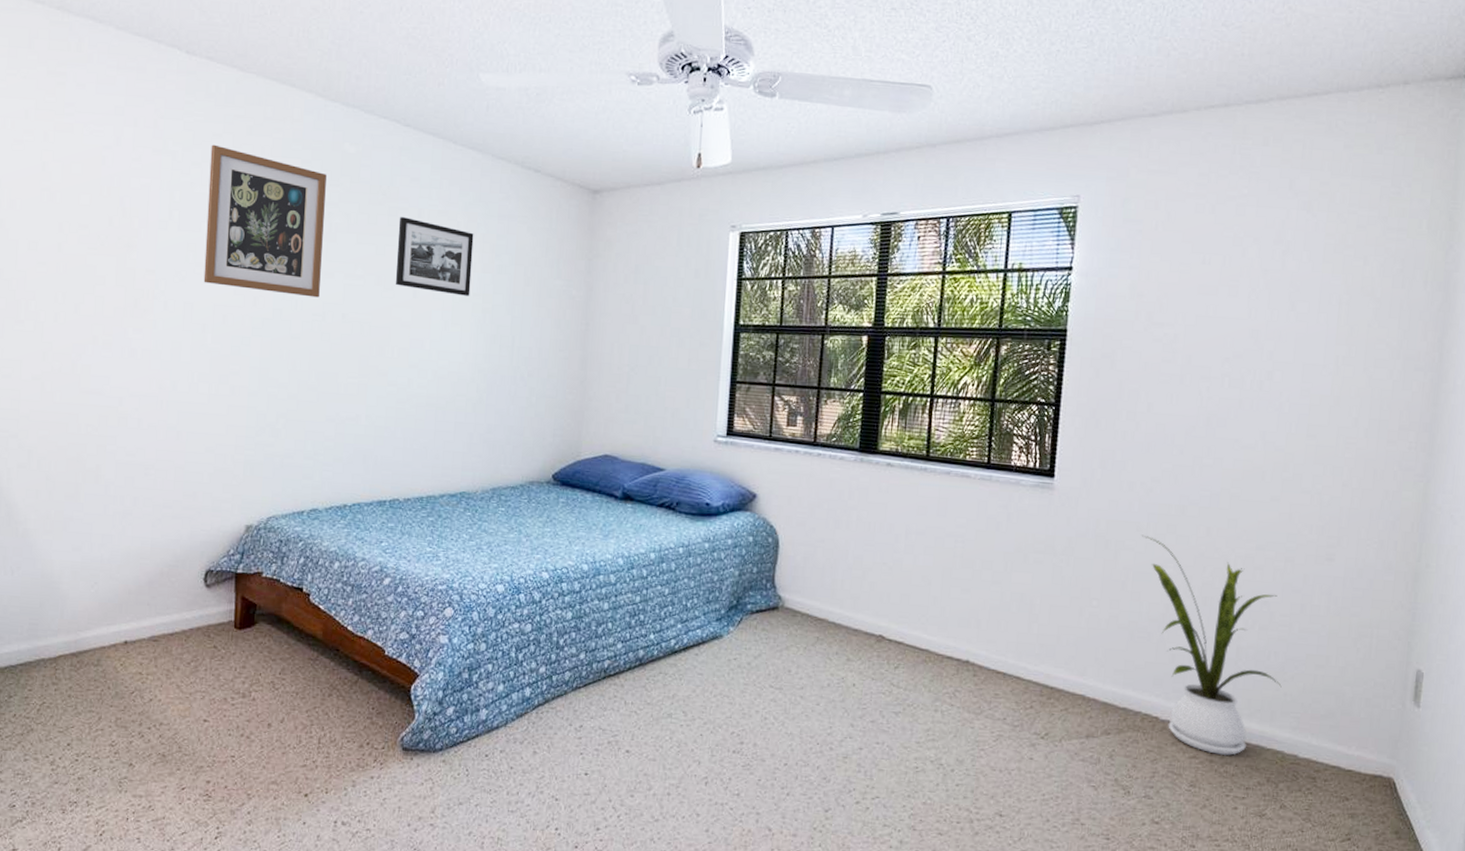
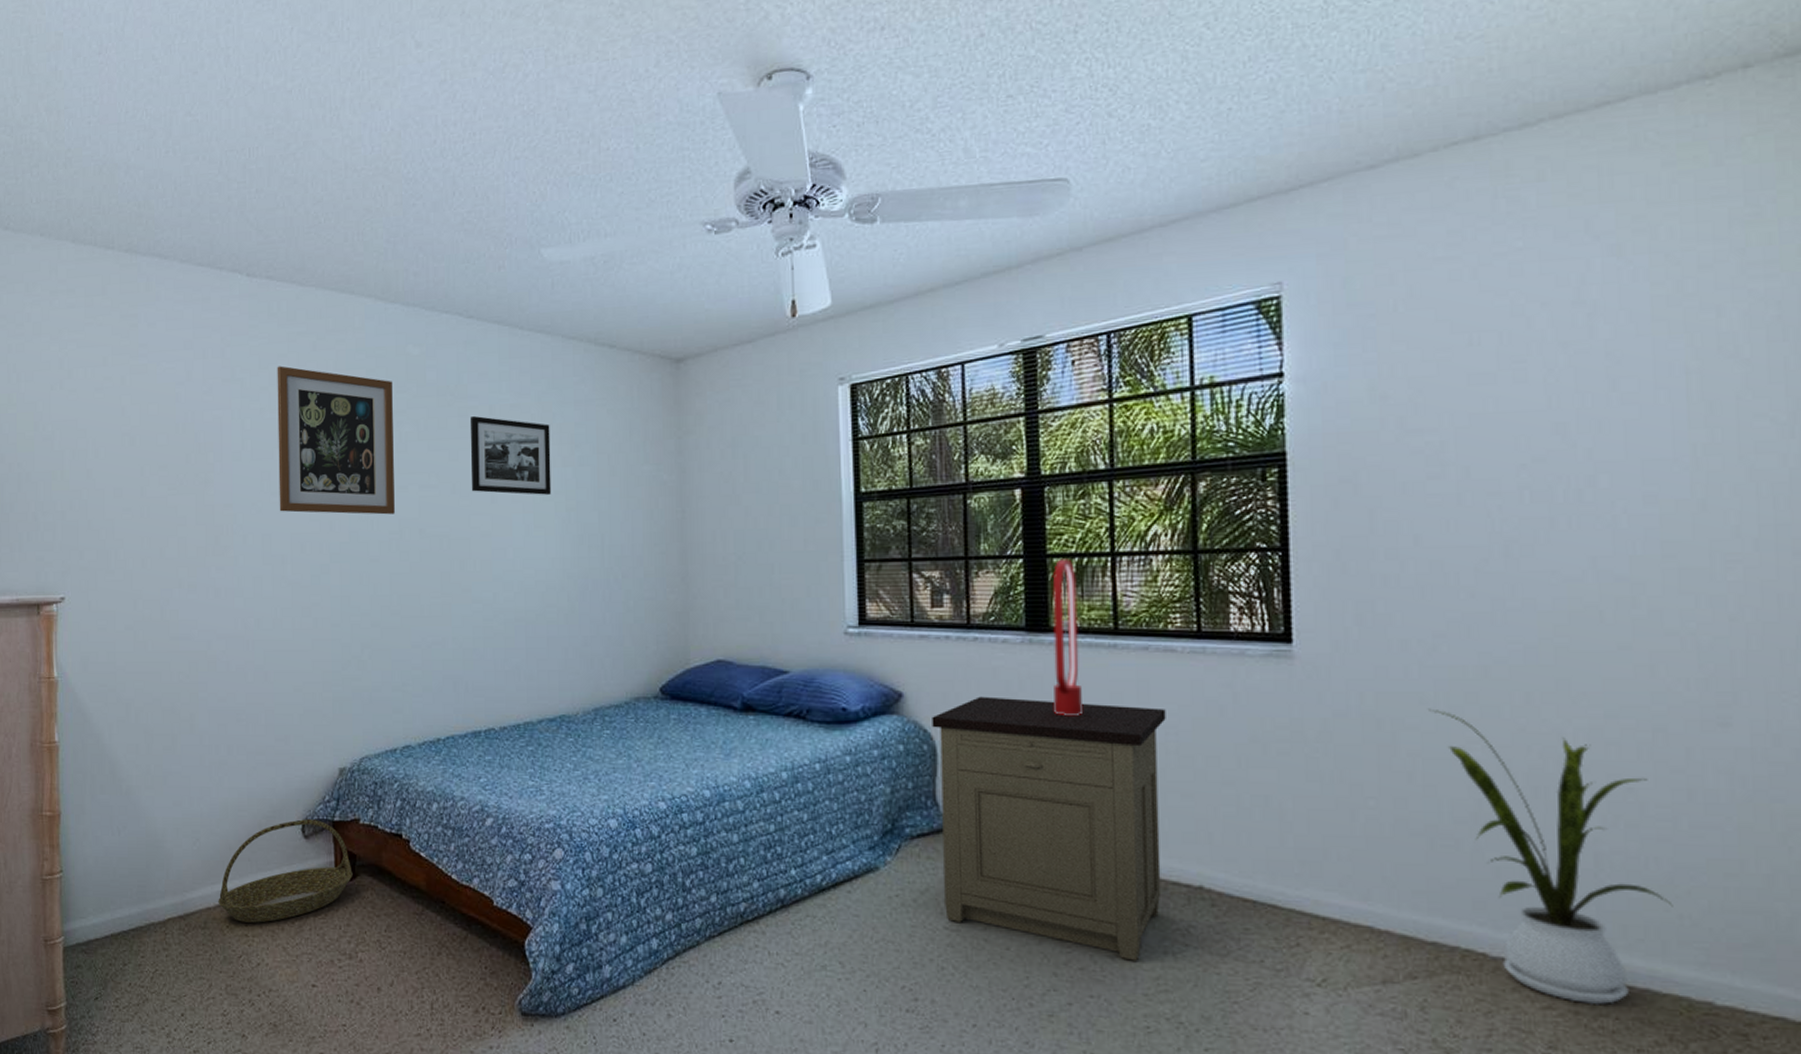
basket: none [113,569,252,663] -> present [218,819,353,923]
nightstand: none [772,502,957,717] -> present [932,696,1166,961]
table lamp: none [874,396,902,522] -> present [1052,559,1082,715]

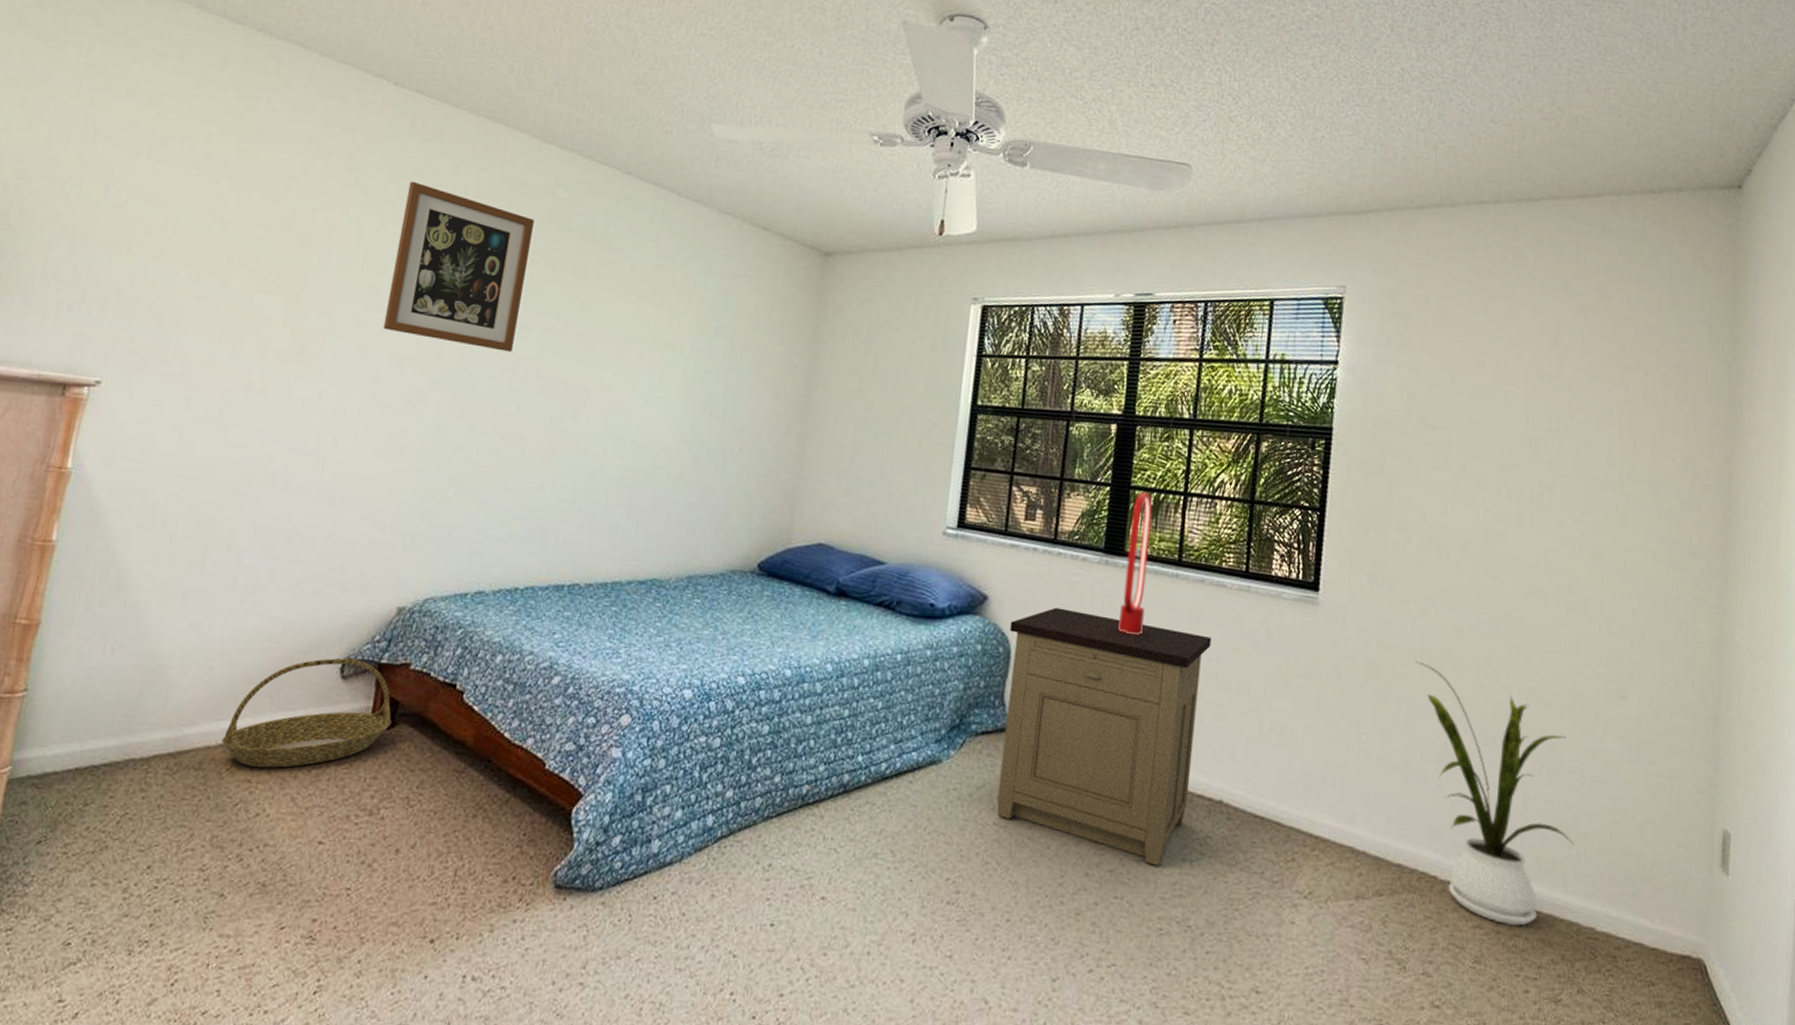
picture frame: present [470,416,552,495] -> none [598,269,691,359]

